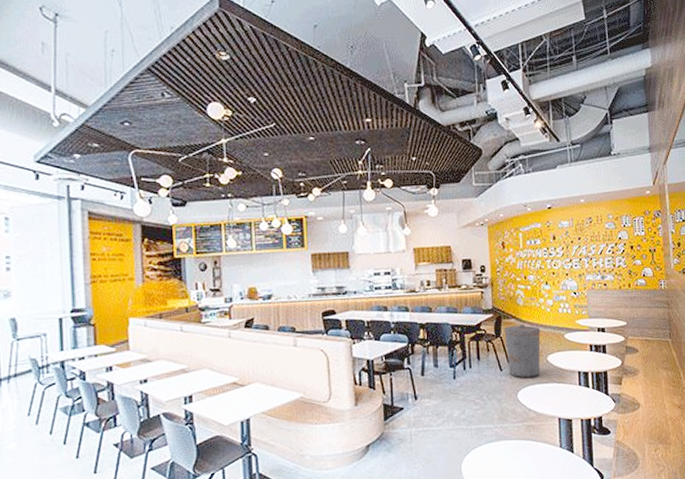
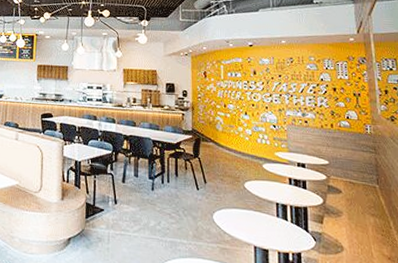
trash can: present [504,324,541,379] -> none [202,148,238,202]

